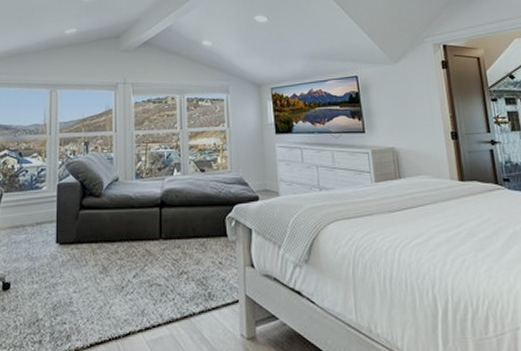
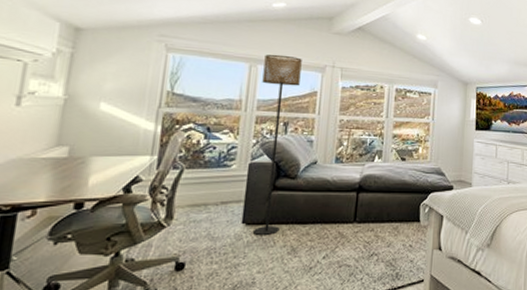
floor lamp: none [62,77,95,254] -> present [252,54,302,235]

